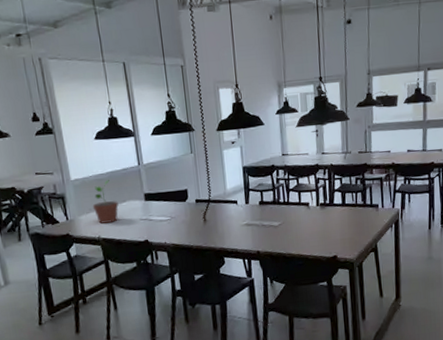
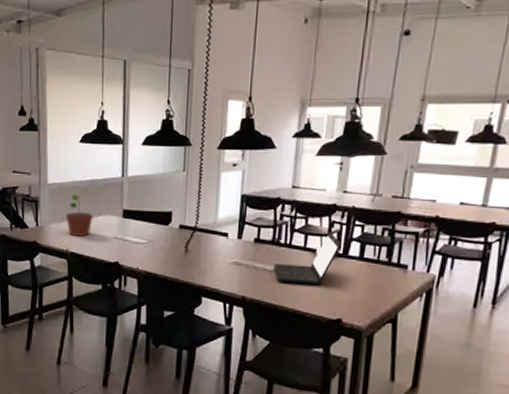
laptop: none [278,187,327,235] -> present [274,232,342,286]

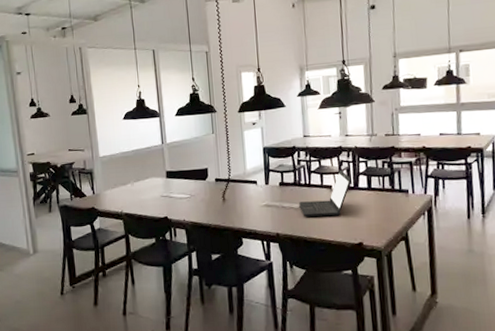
potted plant: present [65,188,93,236] -> none [117,156,142,199]

